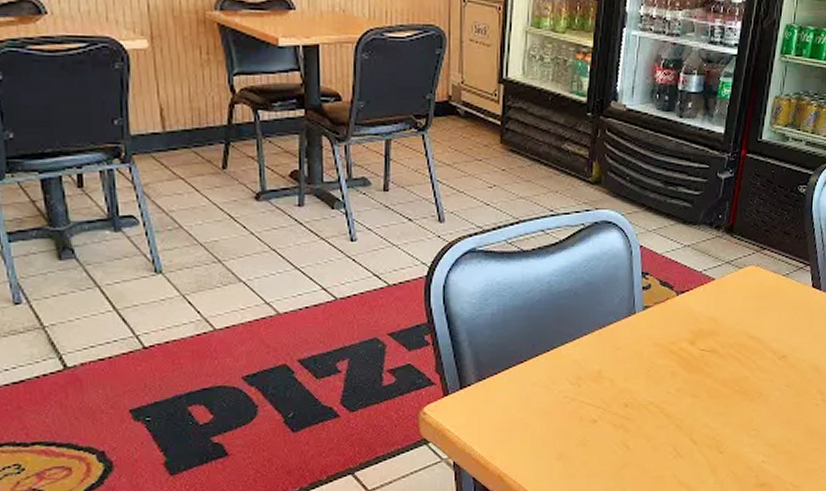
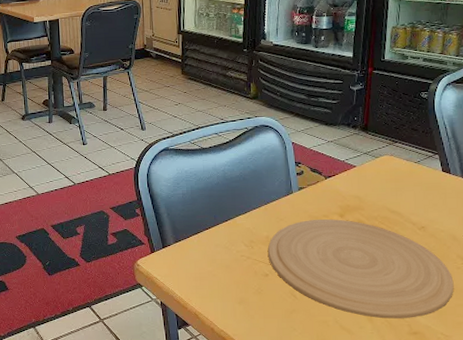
plate: none [599,347,811,470] -> present [268,219,454,319]

